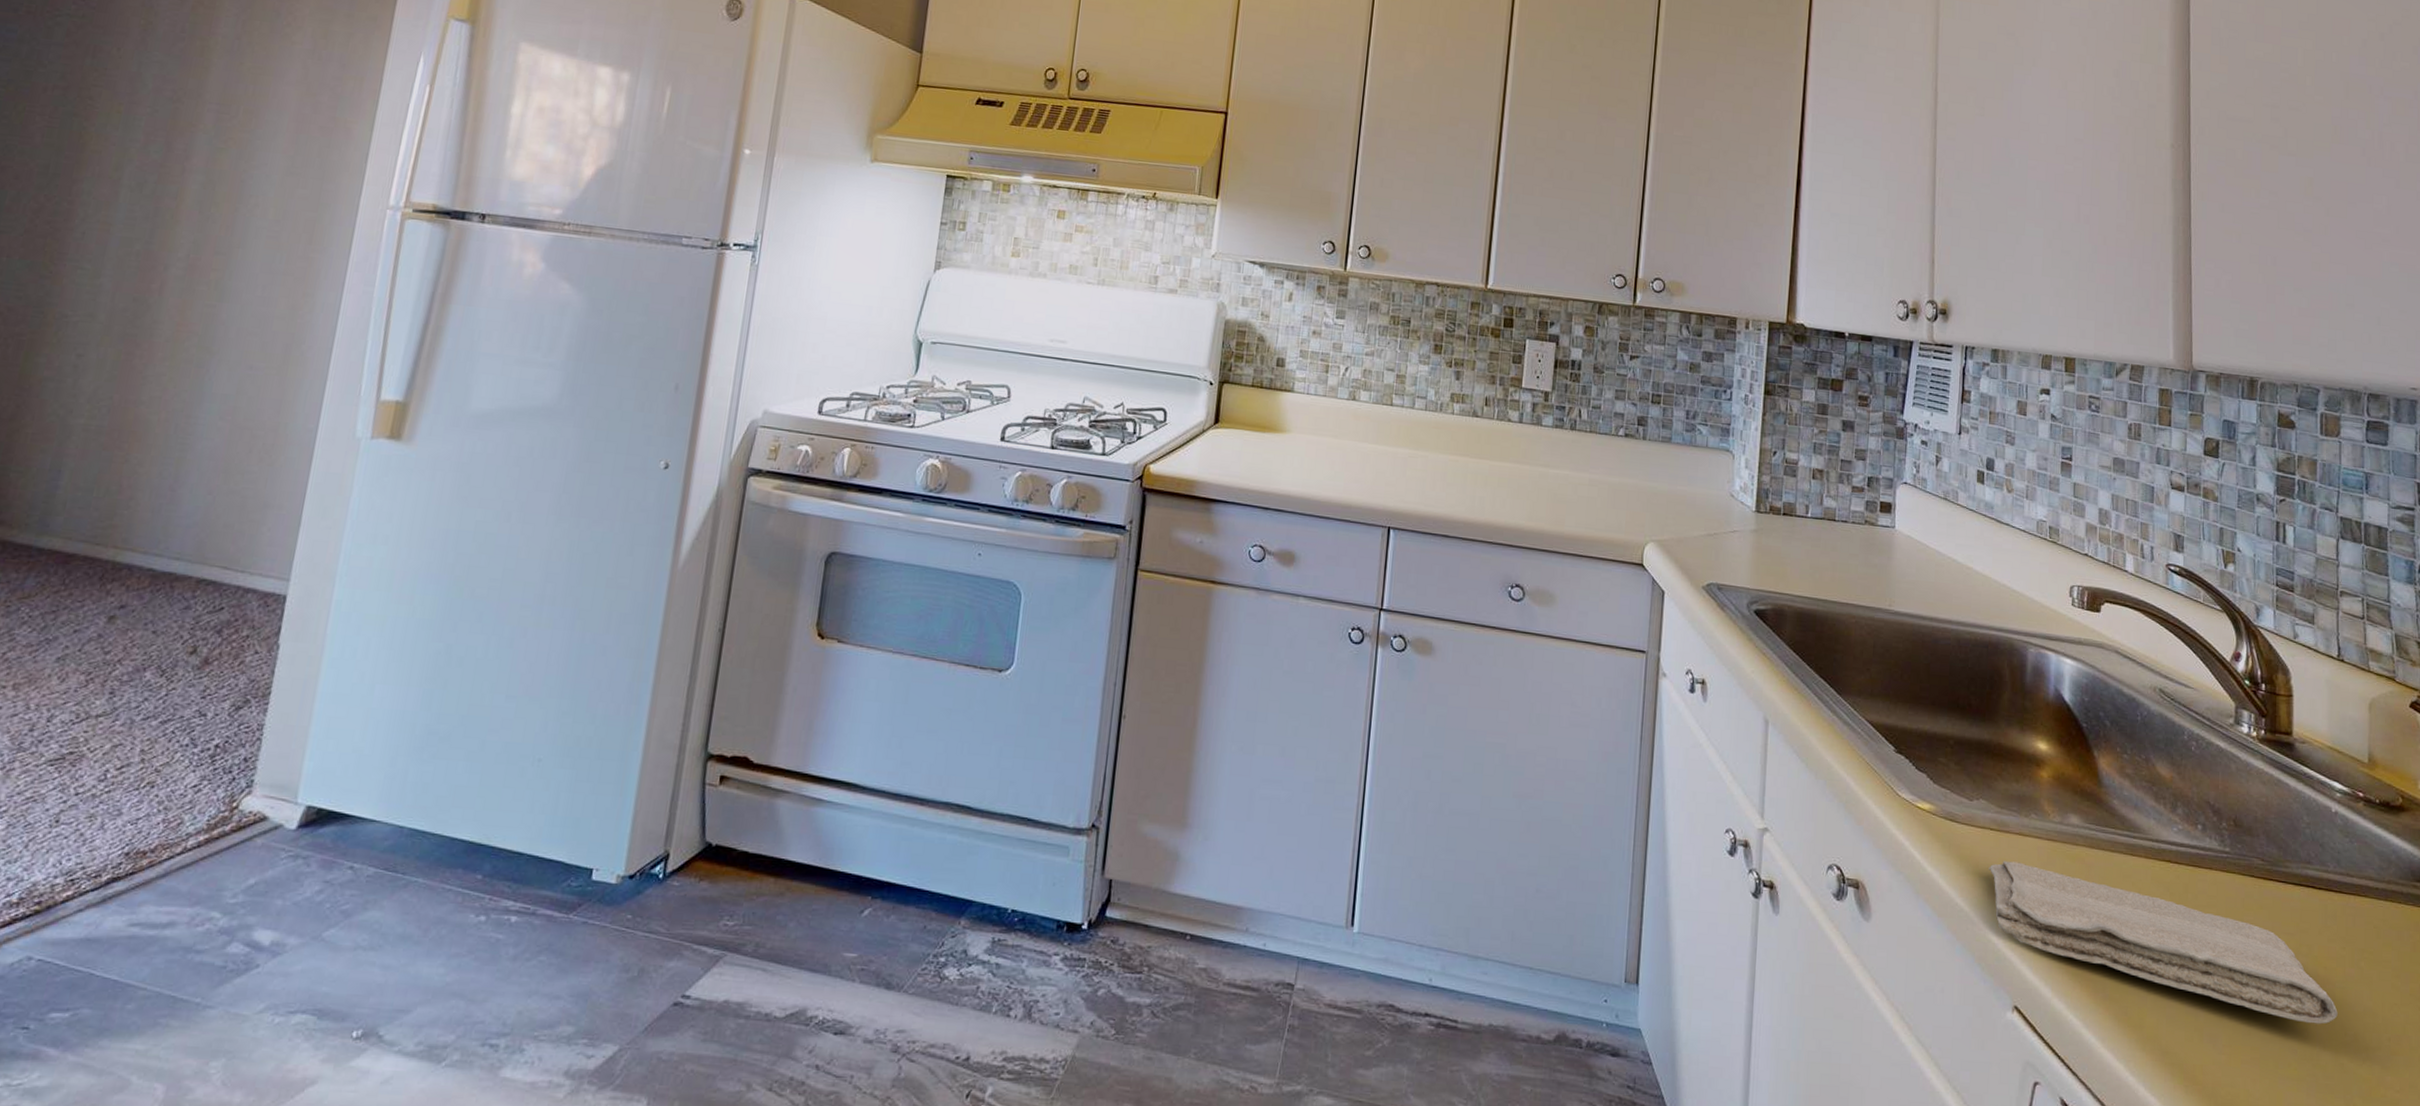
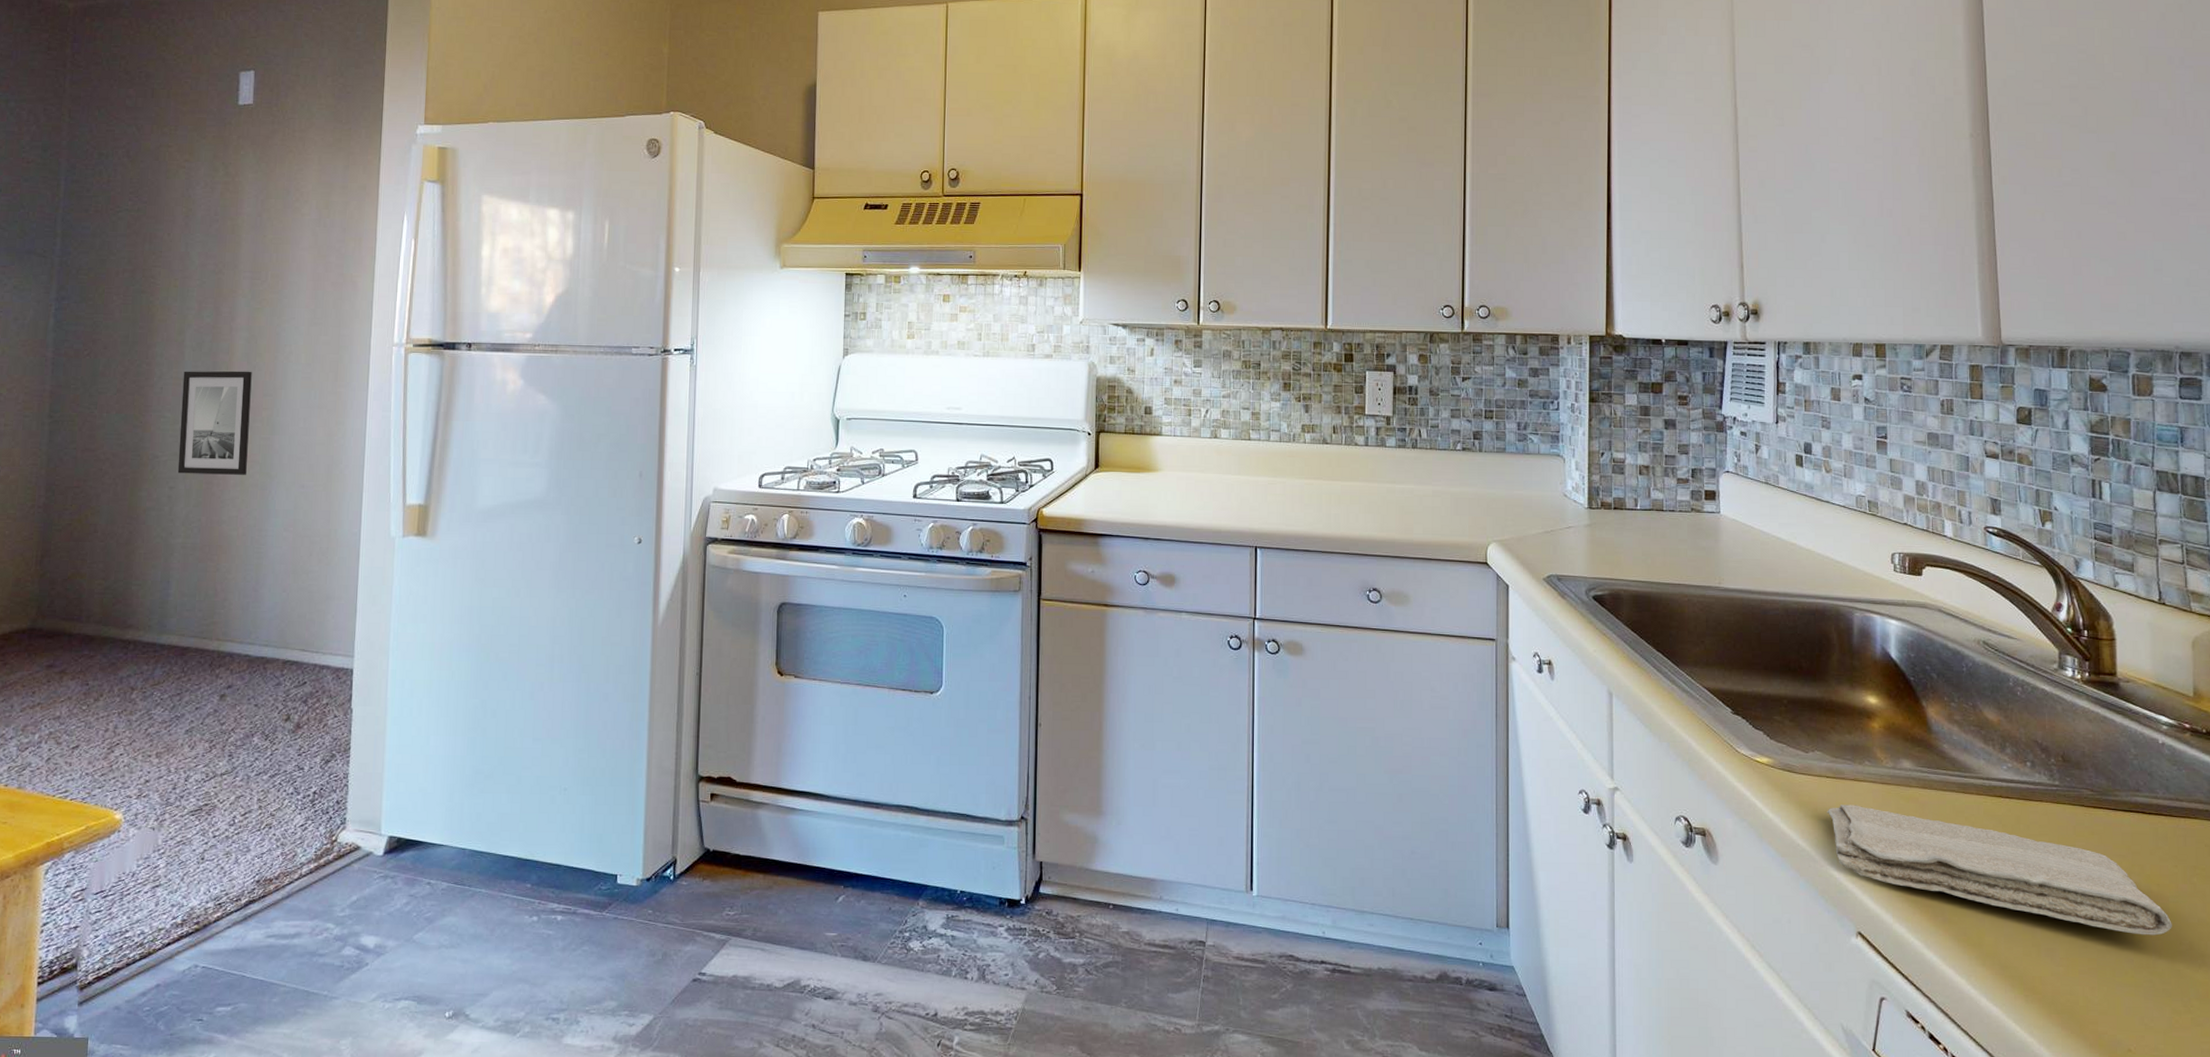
wall art: none [90,215,204,348] -> present [177,371,252,475]

